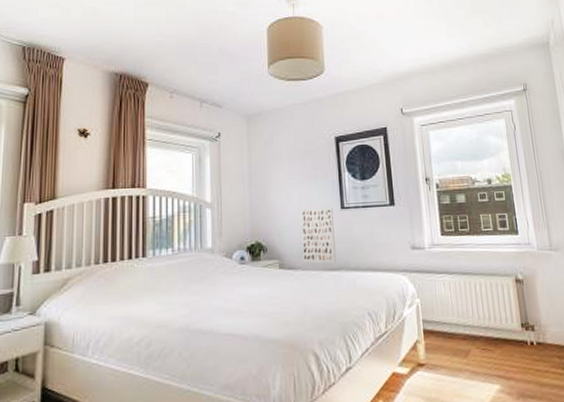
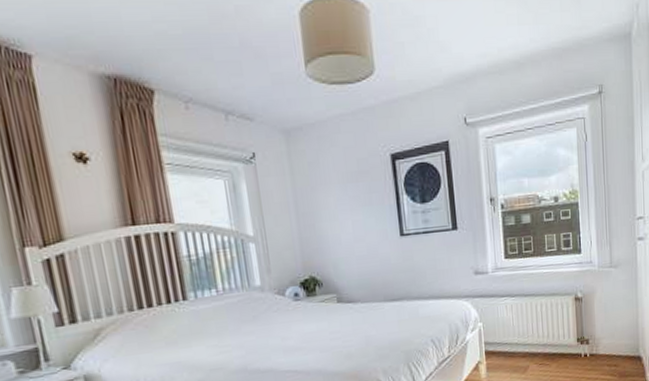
wall art: present [301,207,336,264] -> none [356,234,397,296]

